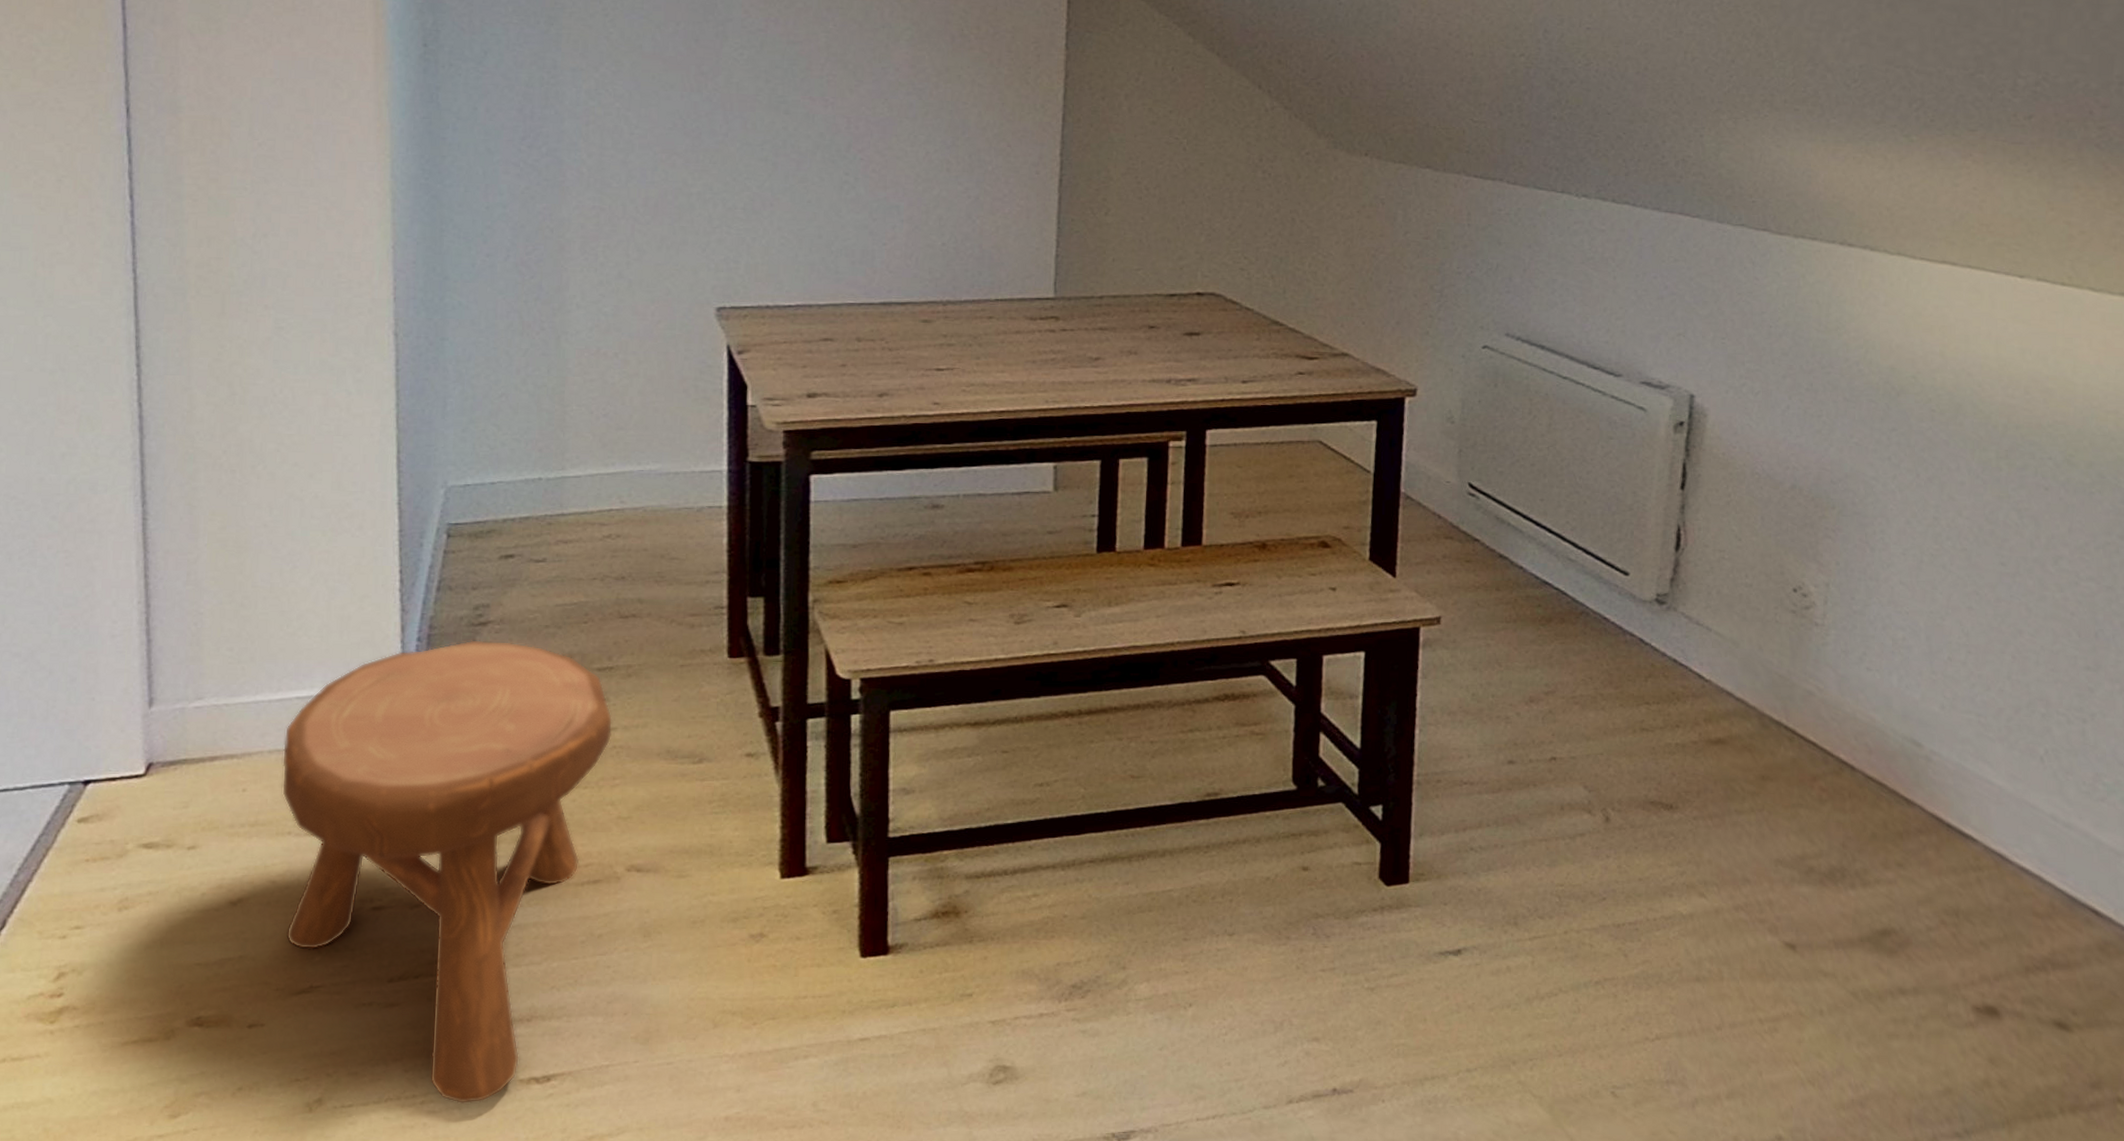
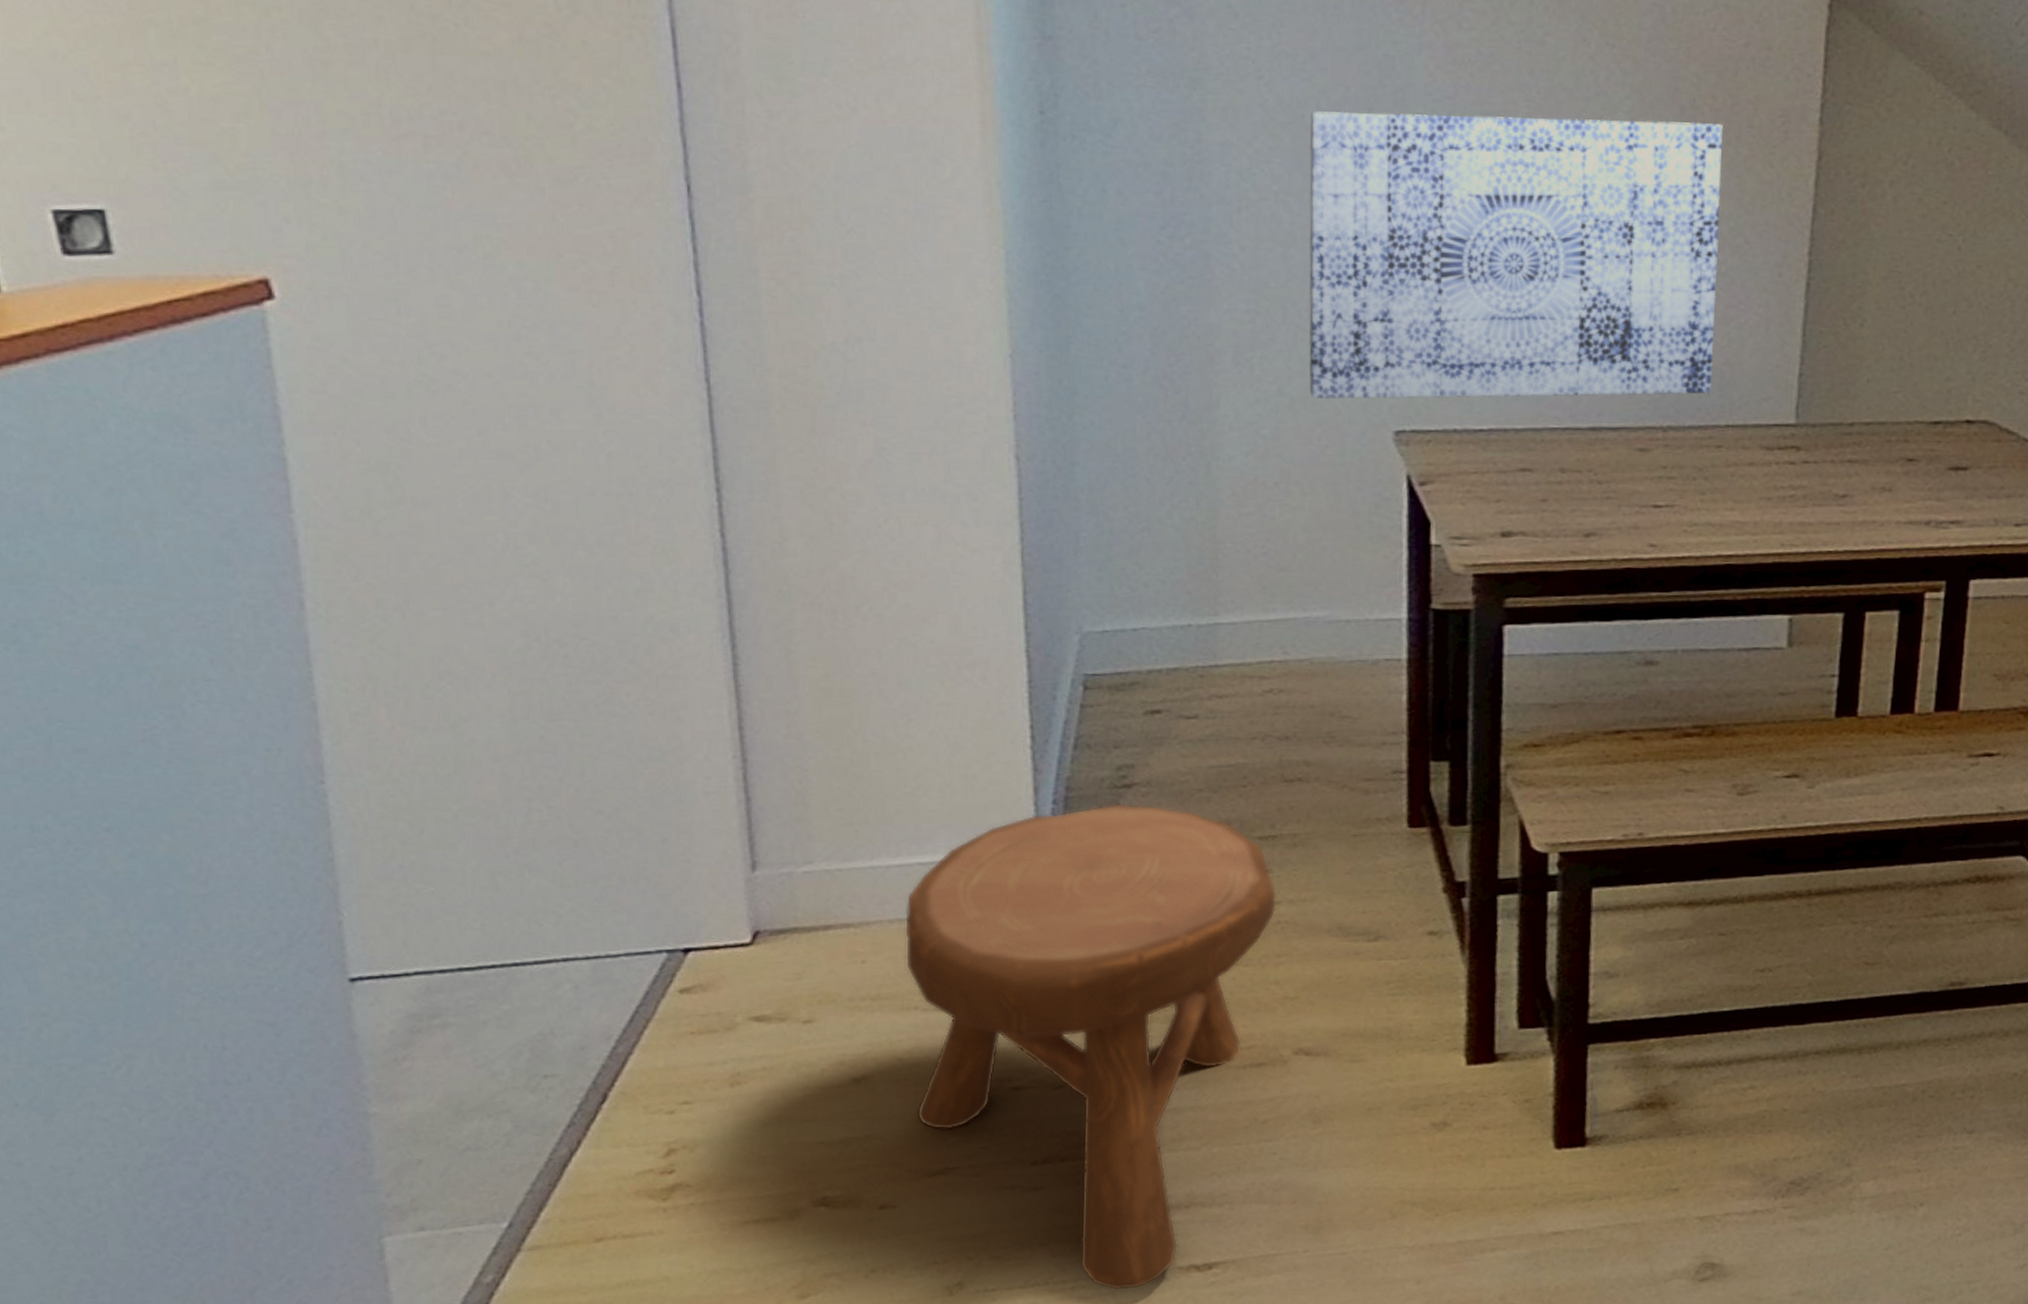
wall art: none [644,42,987,282] -> present [1308,111,1724,400]

